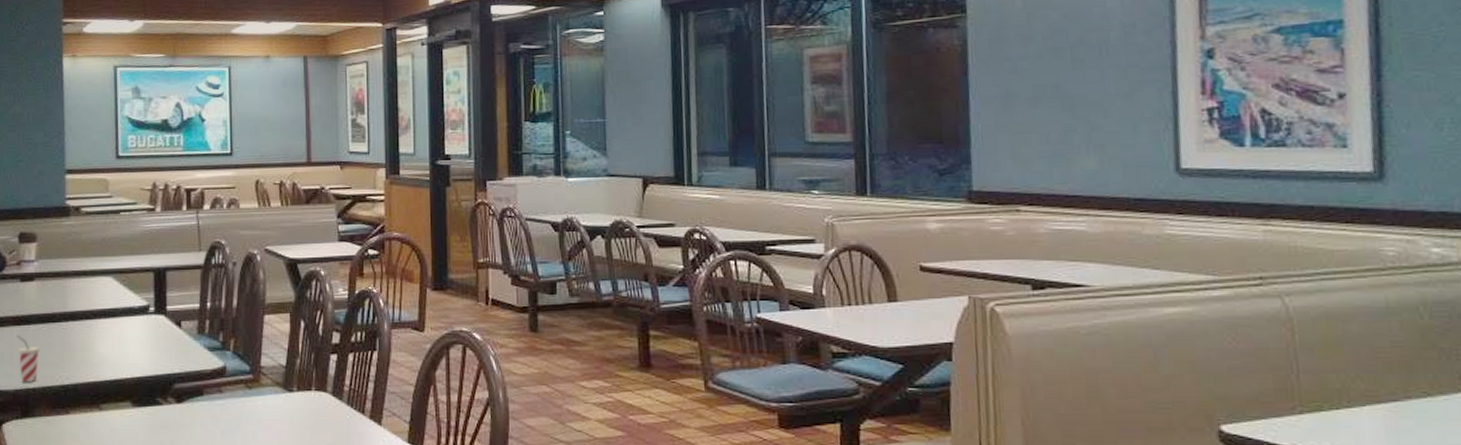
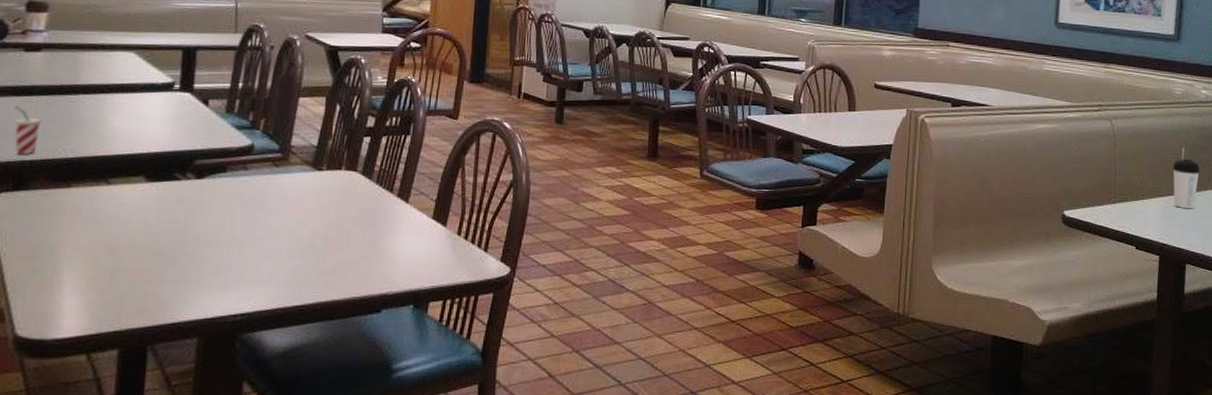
beverage cup: none [1394,332,1443,421] -> present [1172,147,1200,209]

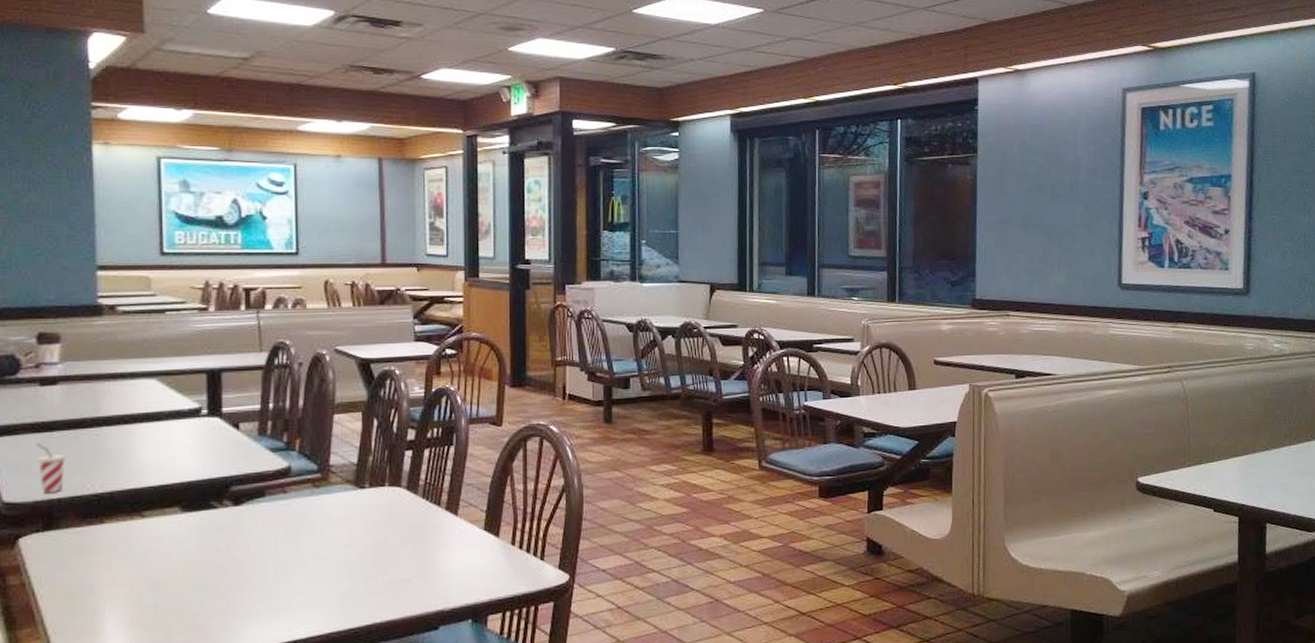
beverage cup: present [1172,147,1200,209] -> none [1247,404,1276,468]

